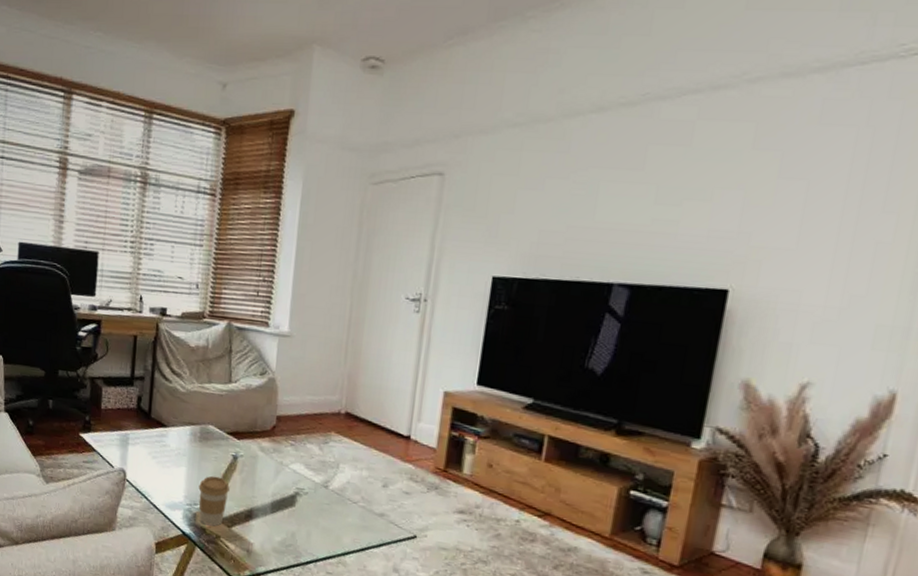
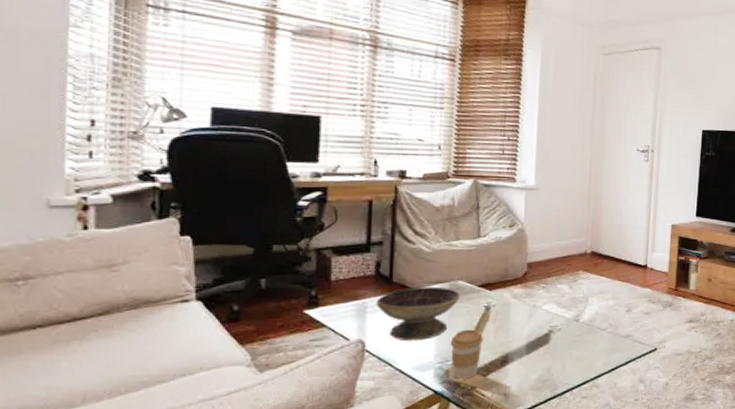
decorative bowl: none [136,425,210,479] -> present [376,286,460,342]

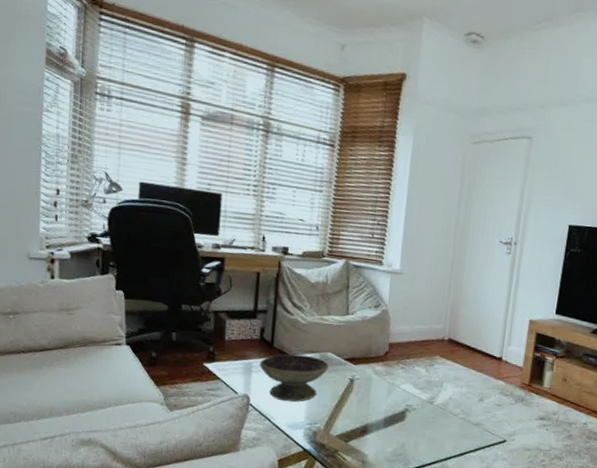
coffee cup: present [450,329,483,379] -> none [318,397,347,442]

